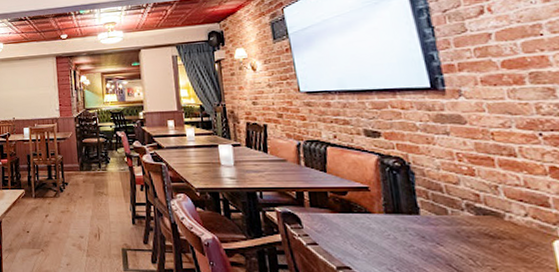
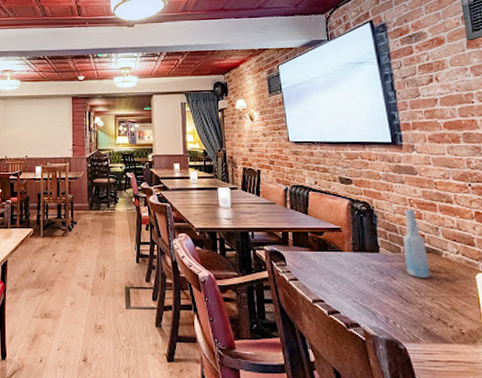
bottle: none [450,165,489,244] -> present [403,209,431,278]

